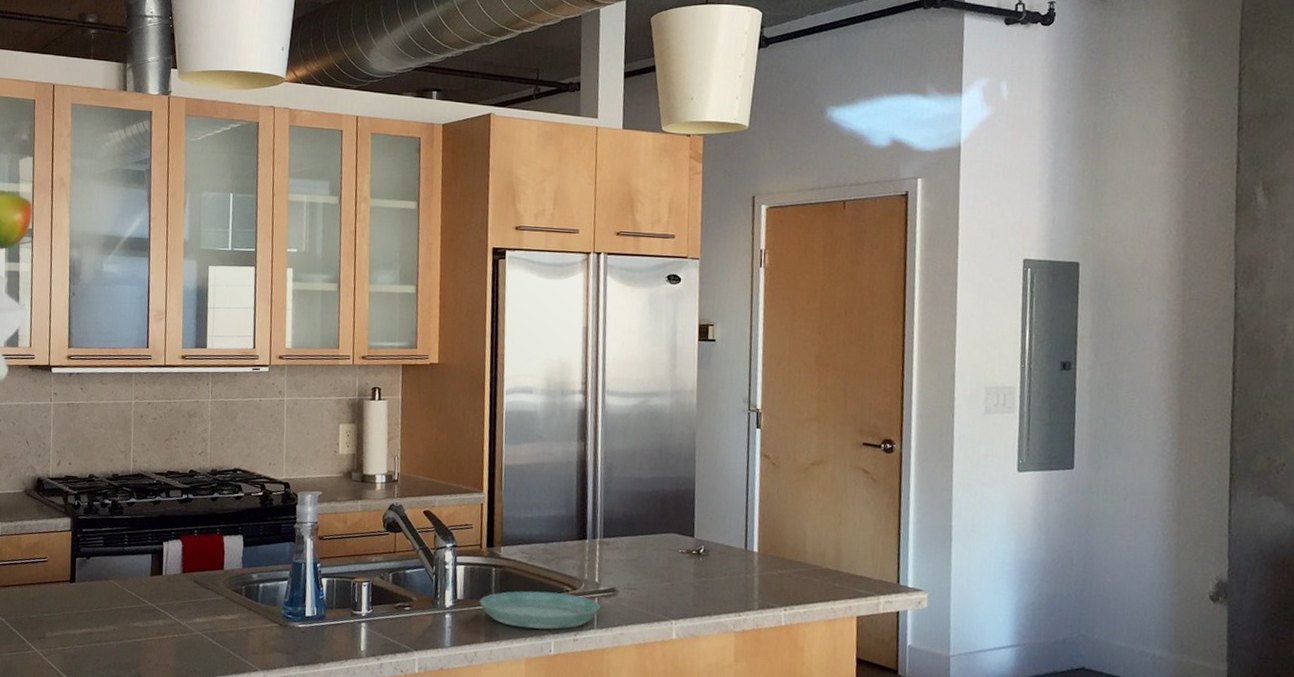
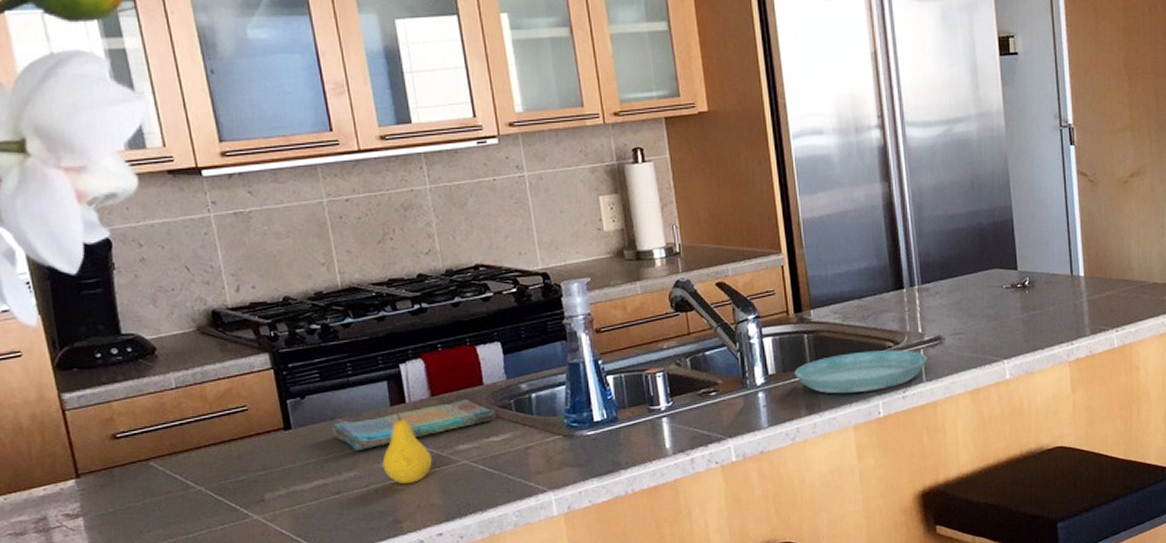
dish towel: none [104,579,229,609] -> present [331,400,496,450]
fruit: none [135,578,174,644] -> present [382,409,432,483]

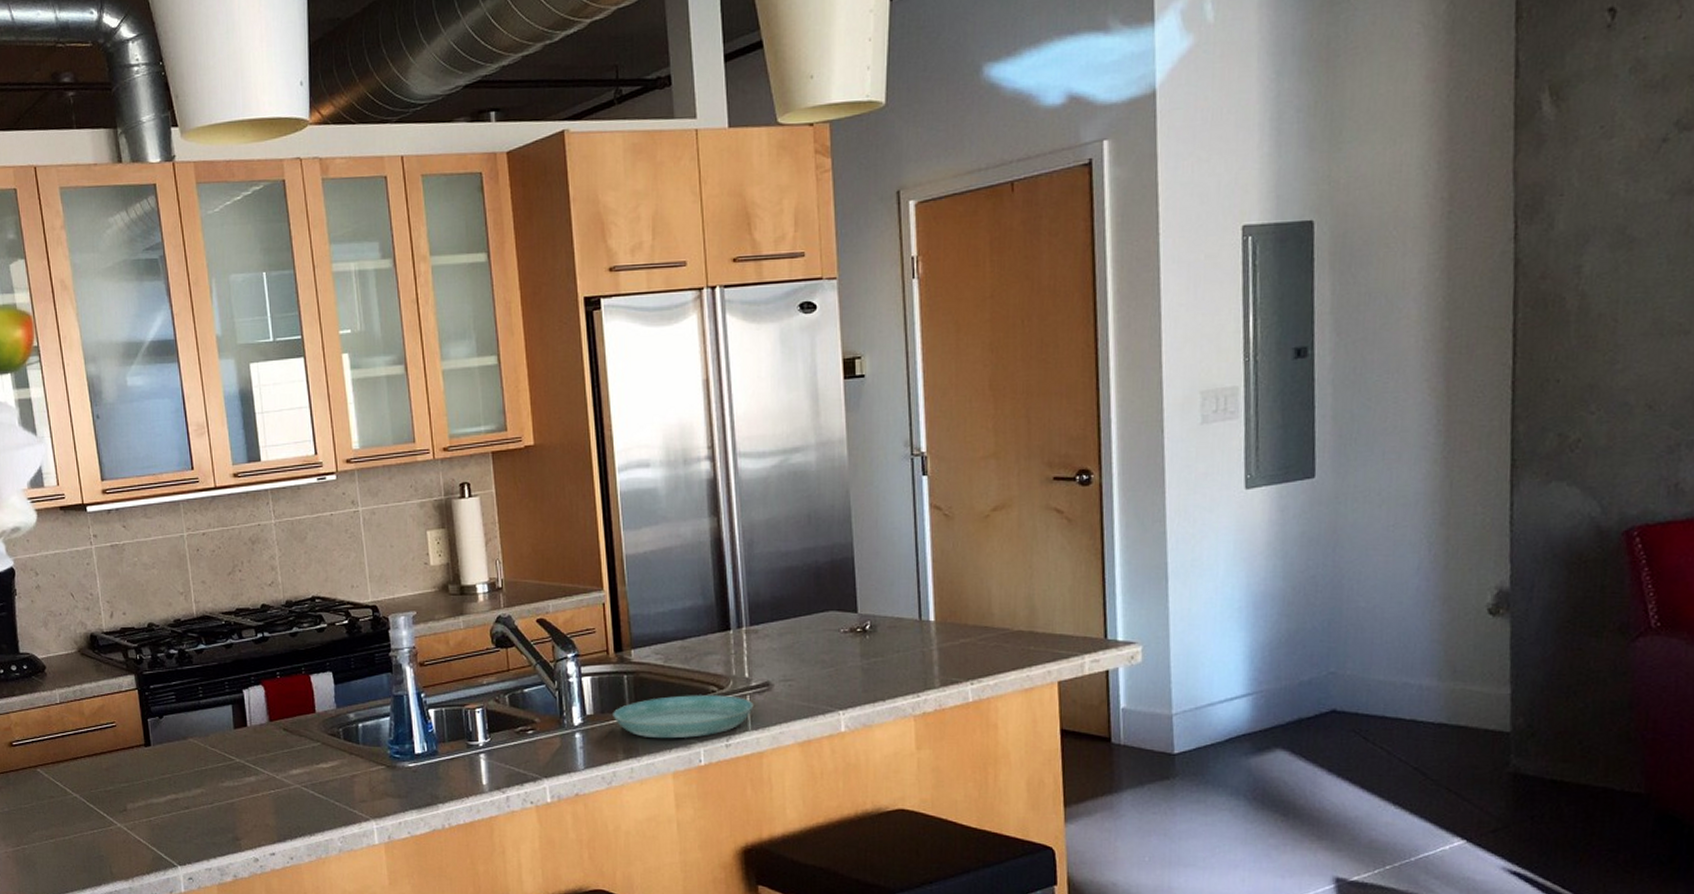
dish towel: present [331,400,496,450] -> none [184,726,326,769]
fruit: present [382,409,432,483] -> none [225,732,268,803]

